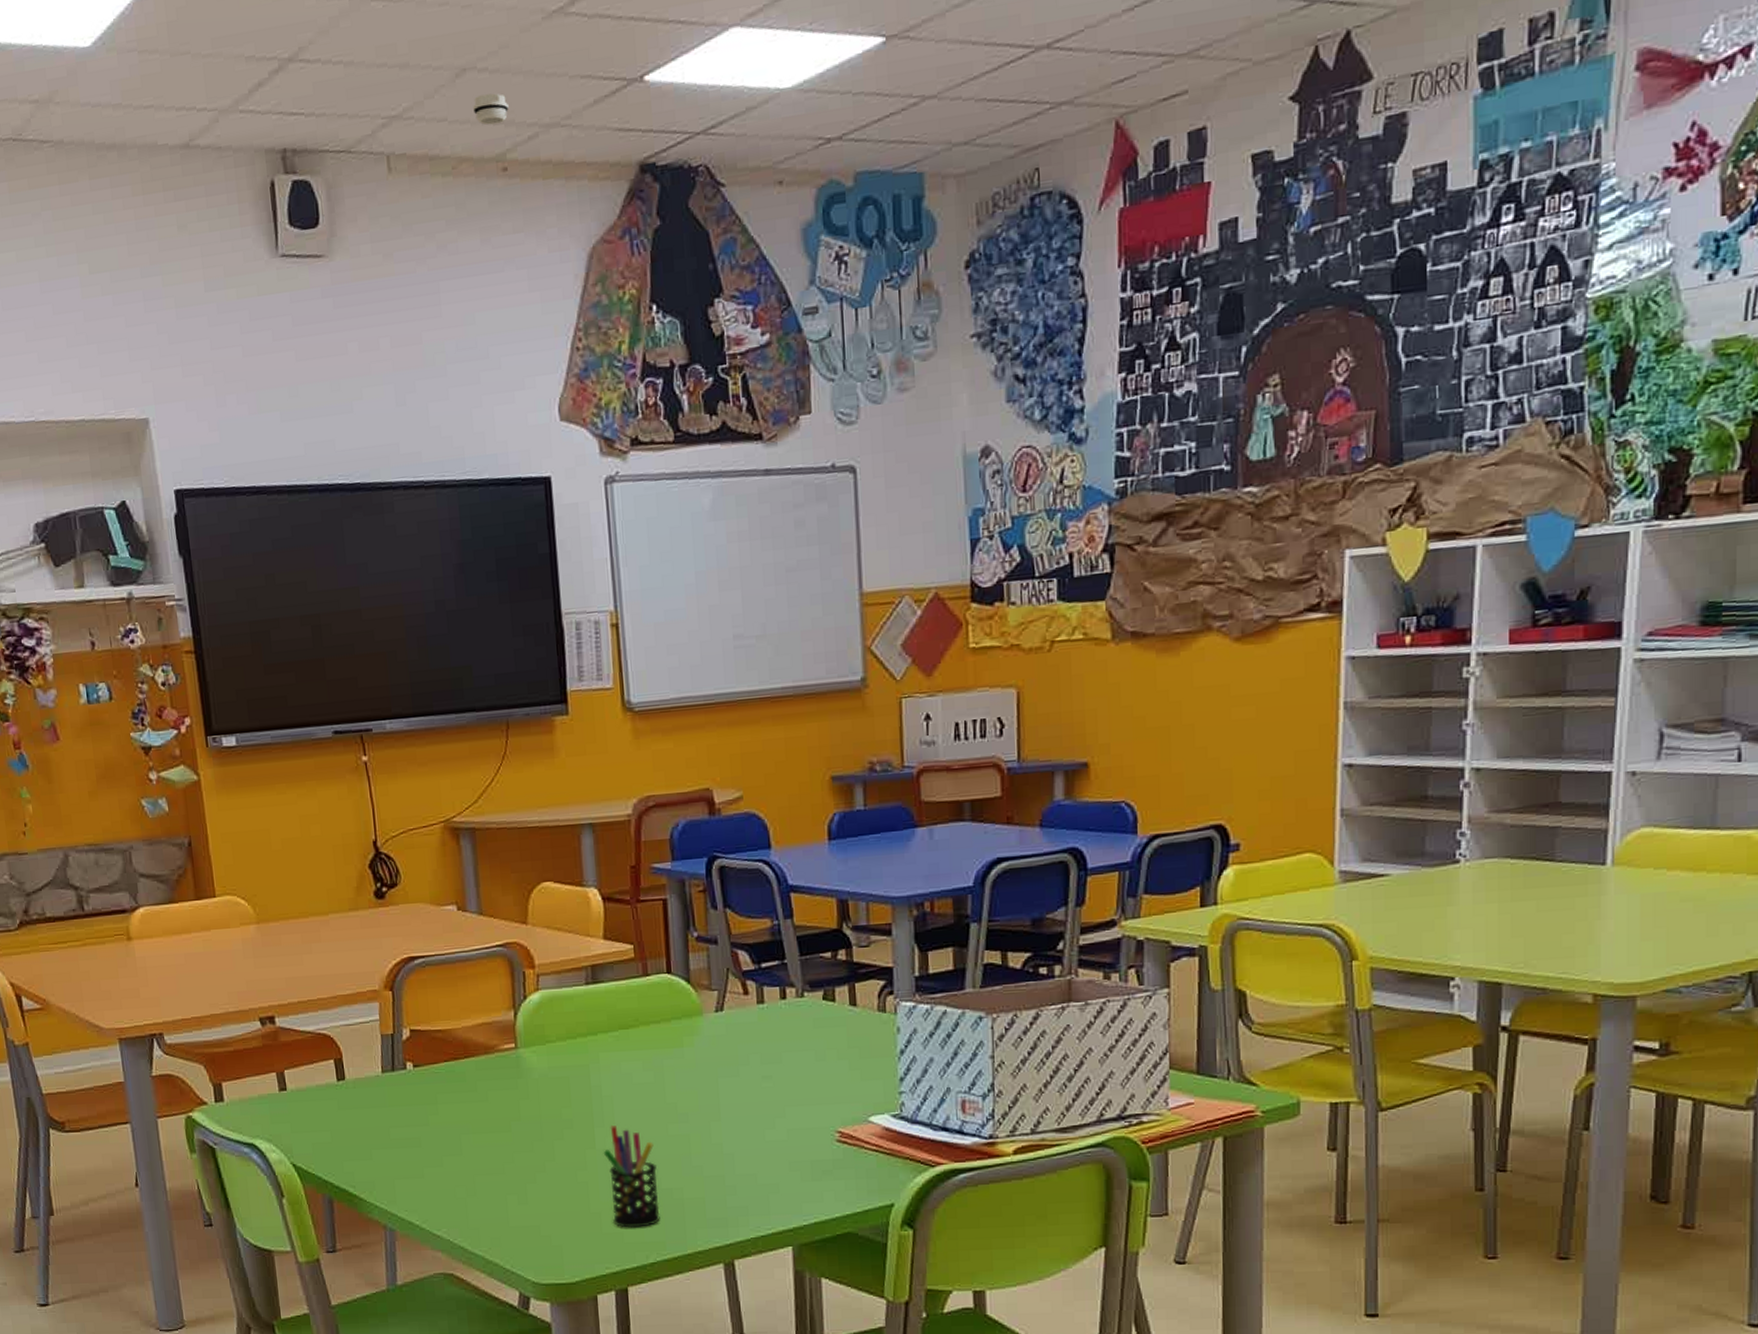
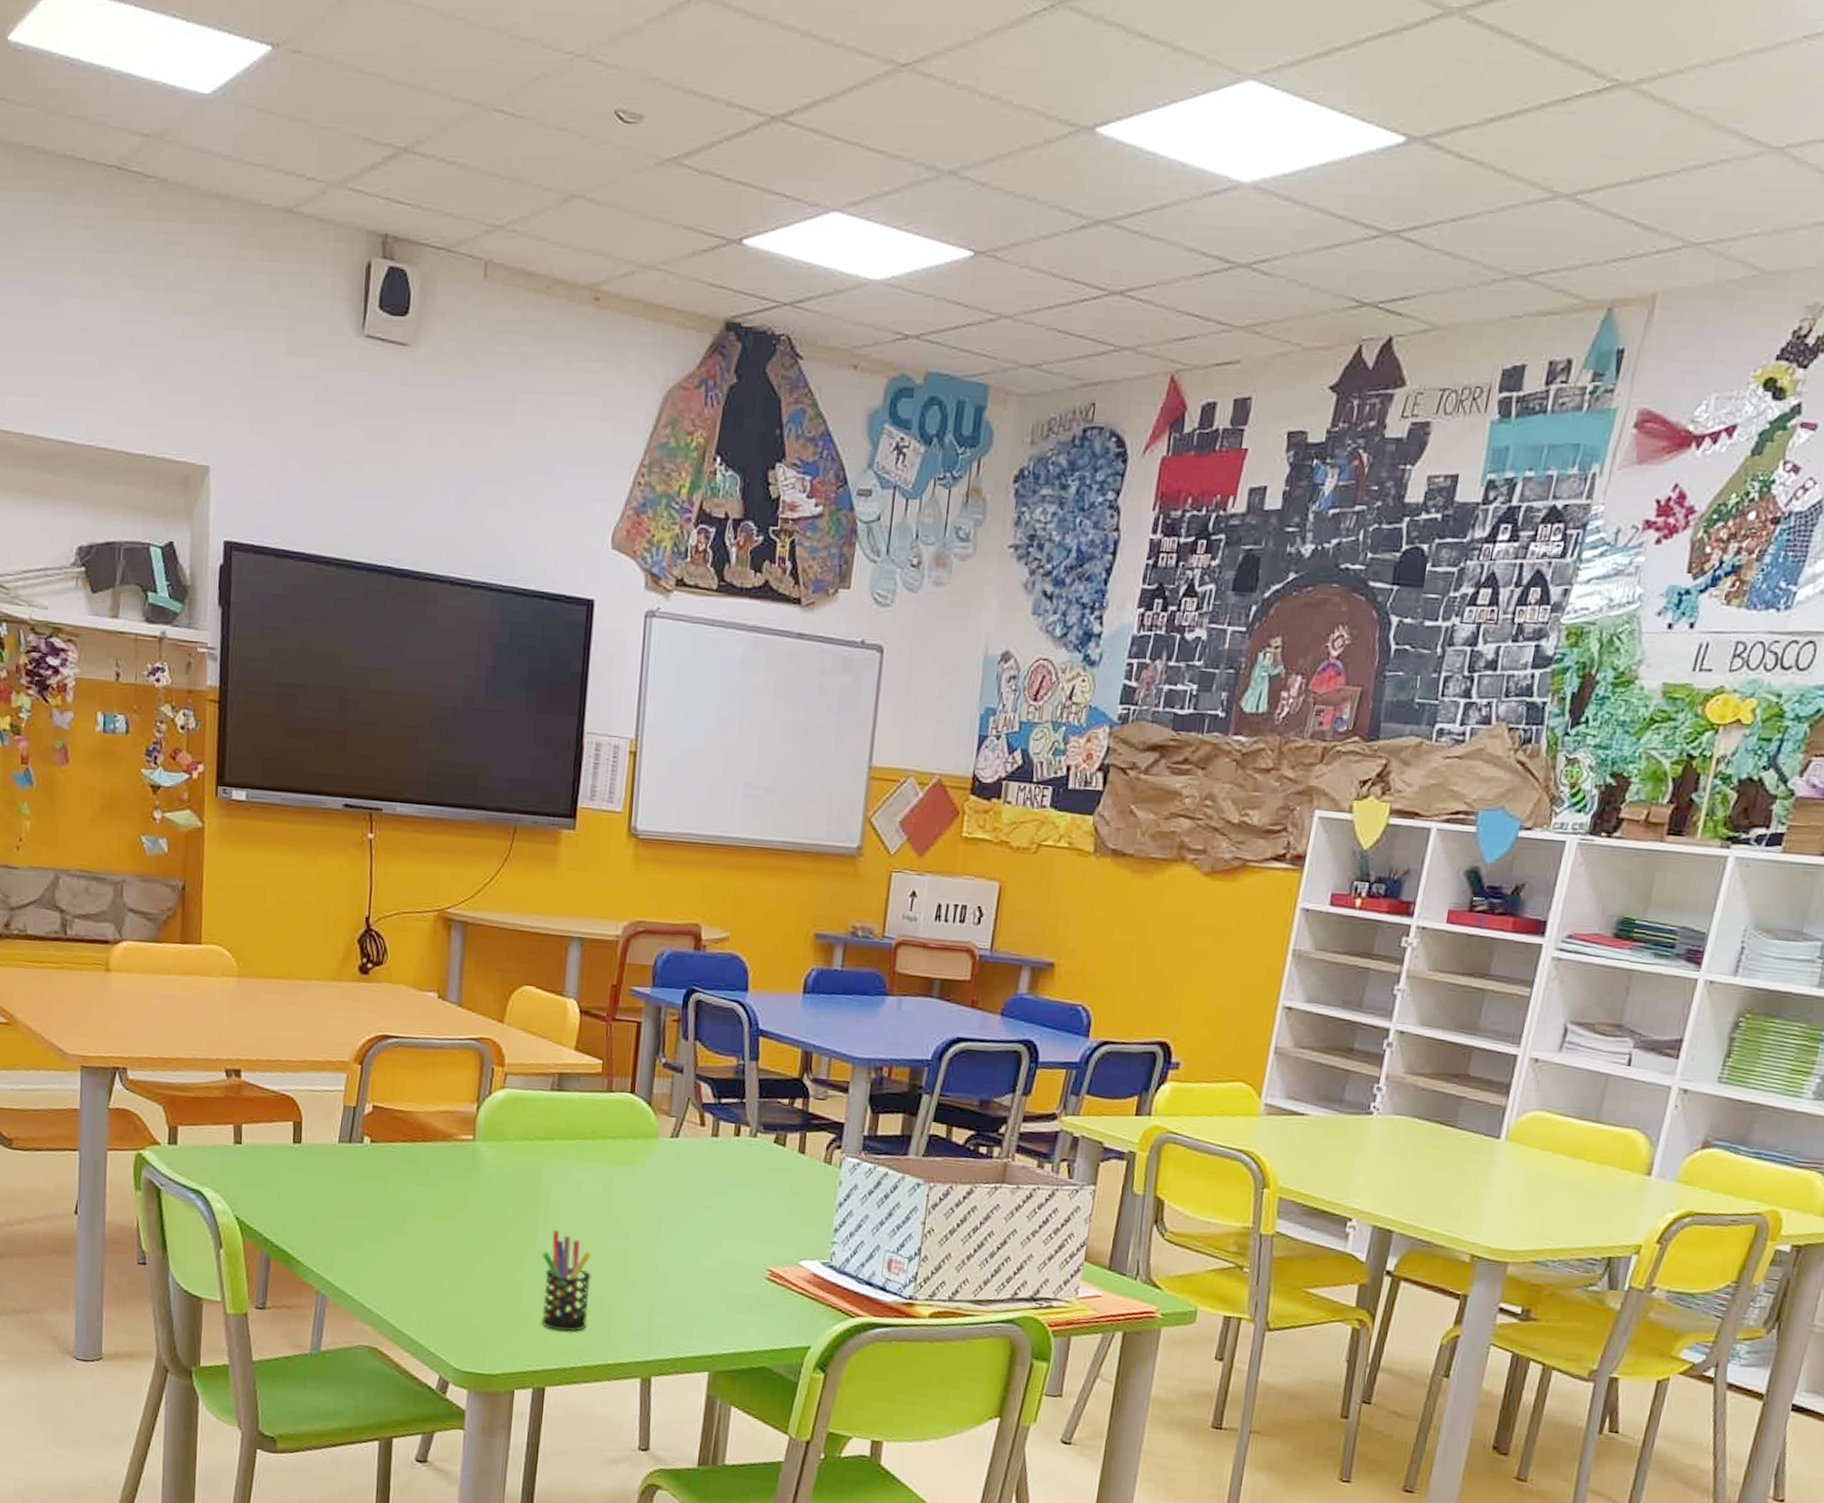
smoke detector: present [473,93,509,125] -> none [575,224,610,255]

